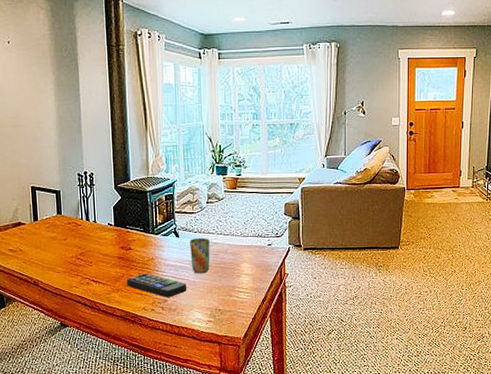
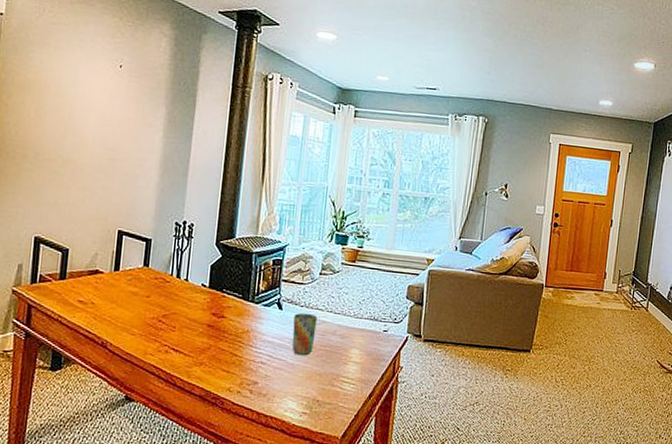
remote control: present [126,273,187,298] -> none [212,347,284,380]

